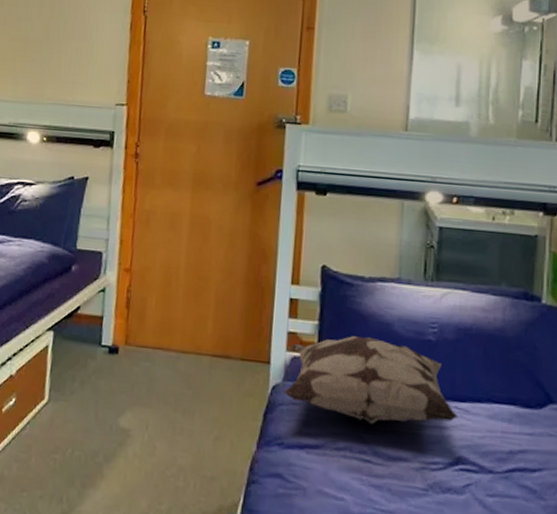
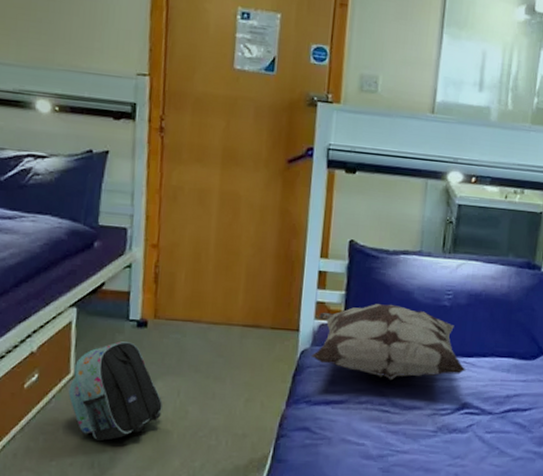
backpack: none [42,367,131,474] -> present [68,341,163,441]

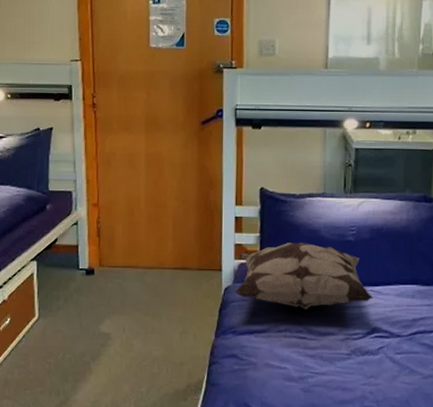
backpack: present [68,341,163,441] -> none [35,288,111,372]

